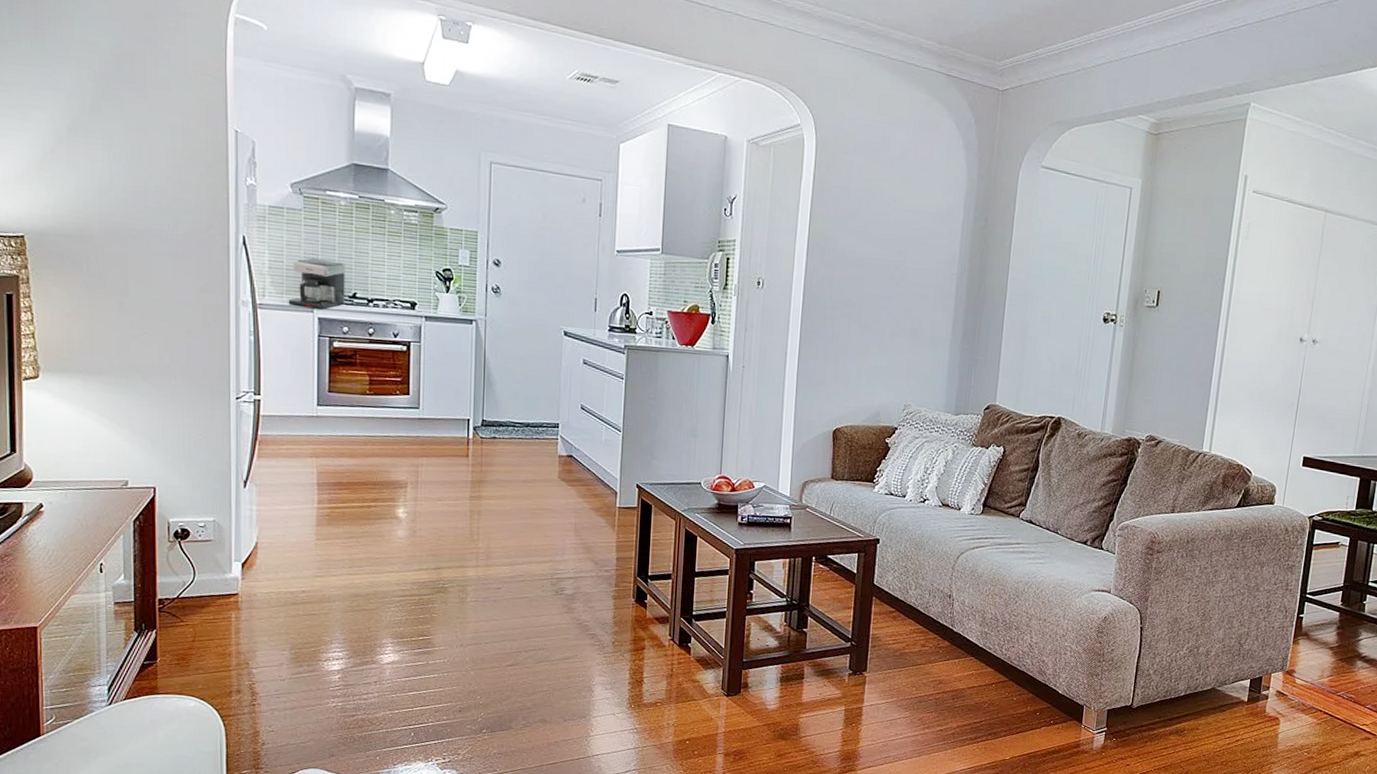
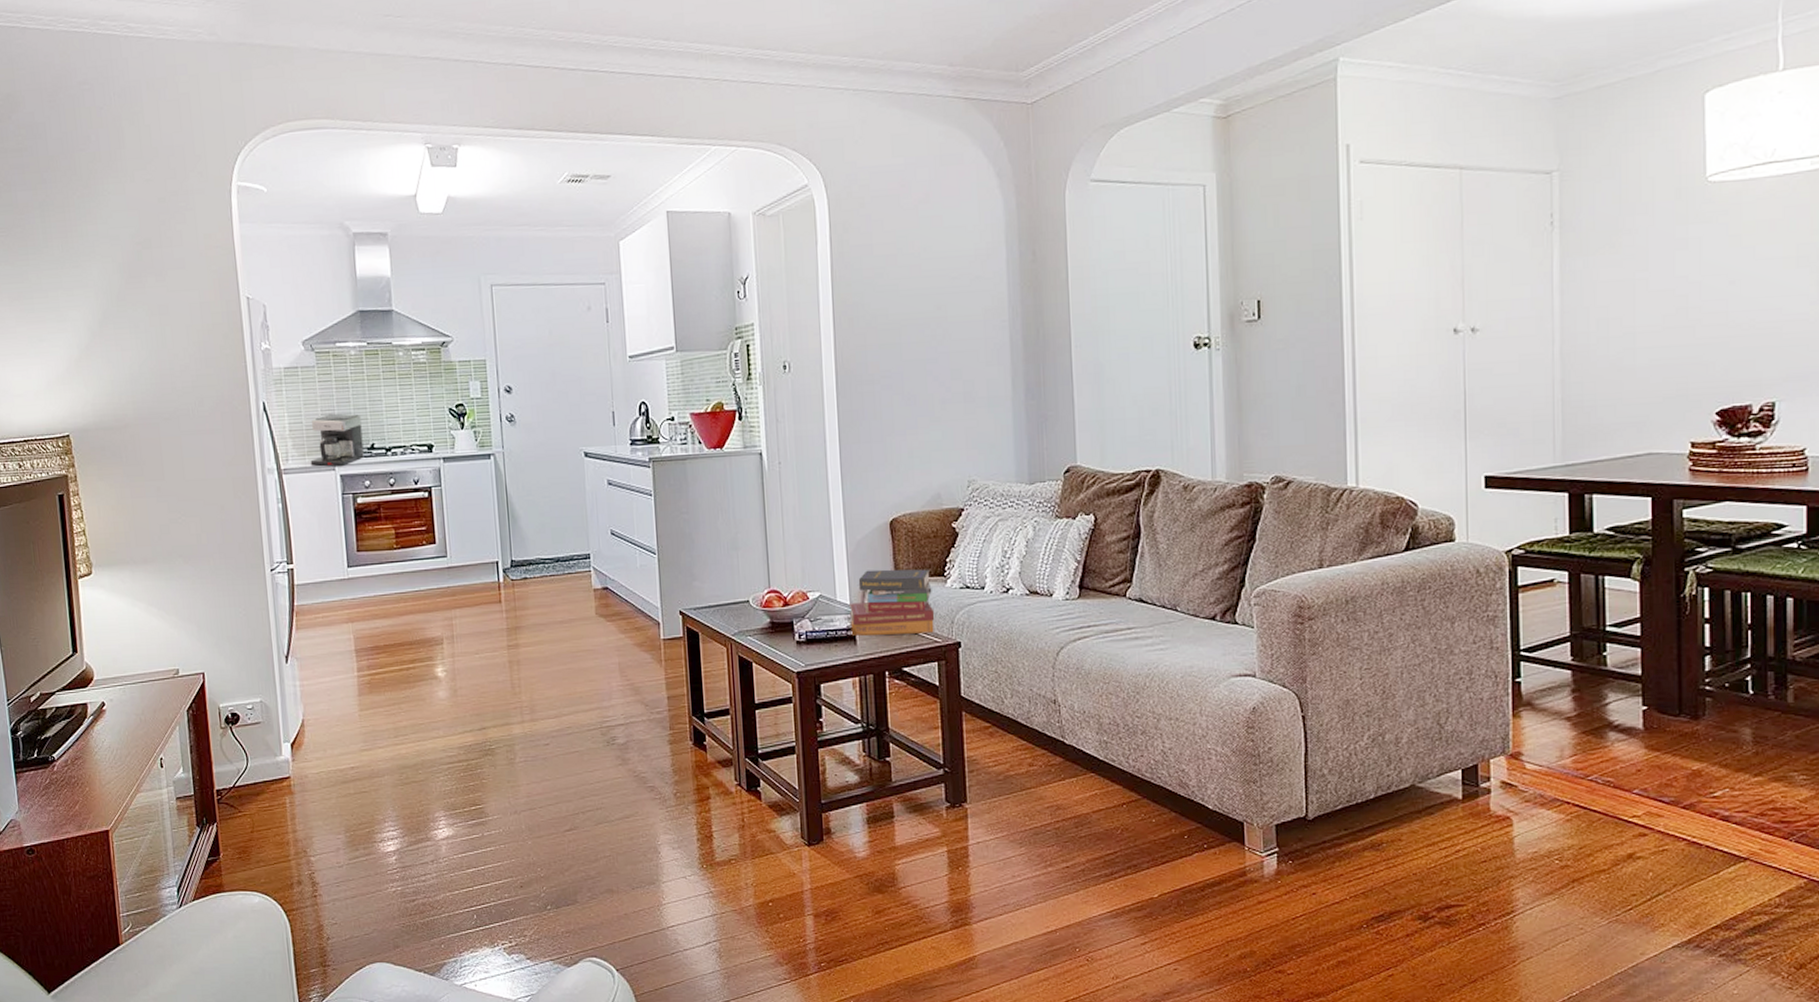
books: none [787,469,862,529] -> present [849,569,935,636]

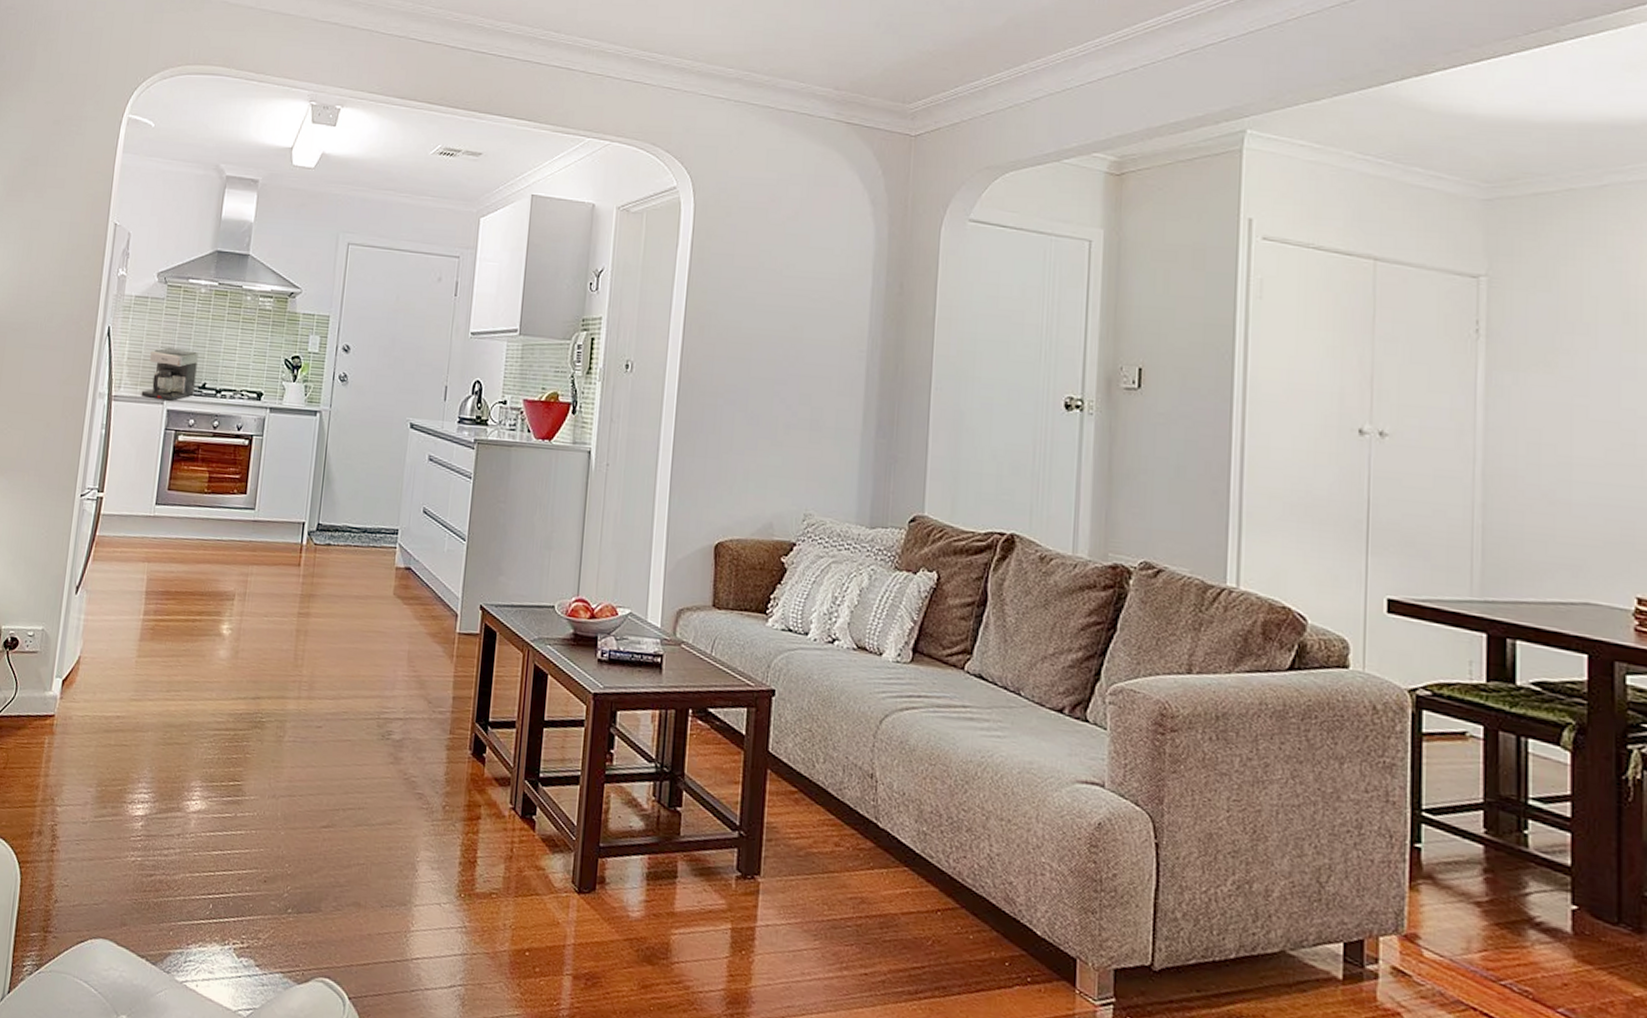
books: present [849,569,935,636] -> none [657,593,751,675]

